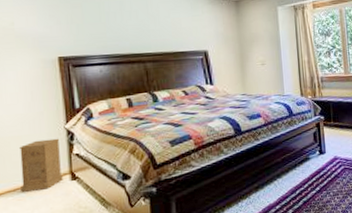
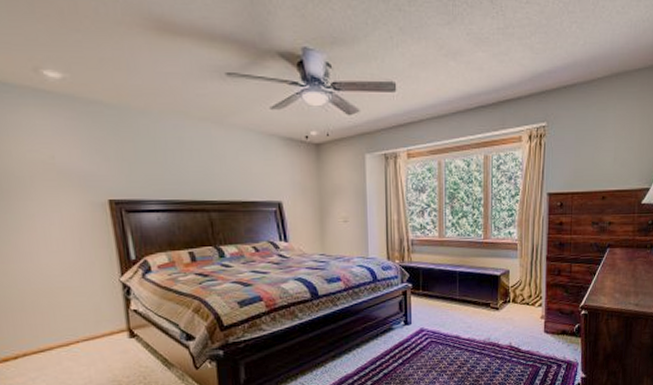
nightstand: present [19,138,63,192] -> none [70,292,121,347]

